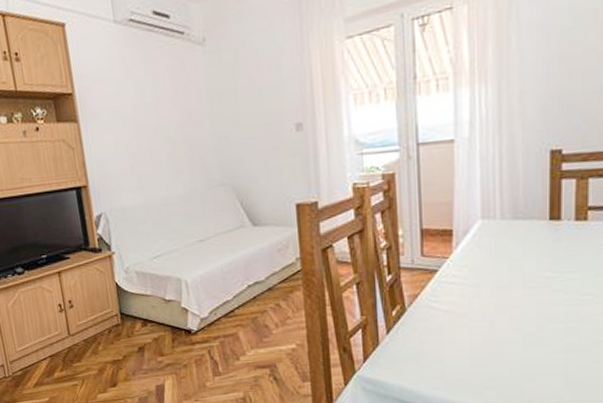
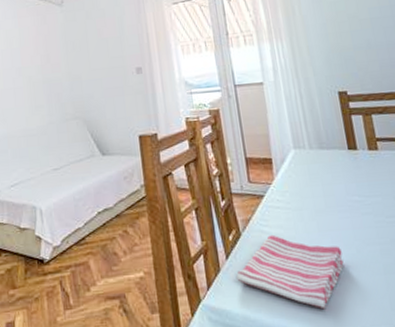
dish towel: none [396,311,519,384] -> present [236,234,344,310]

